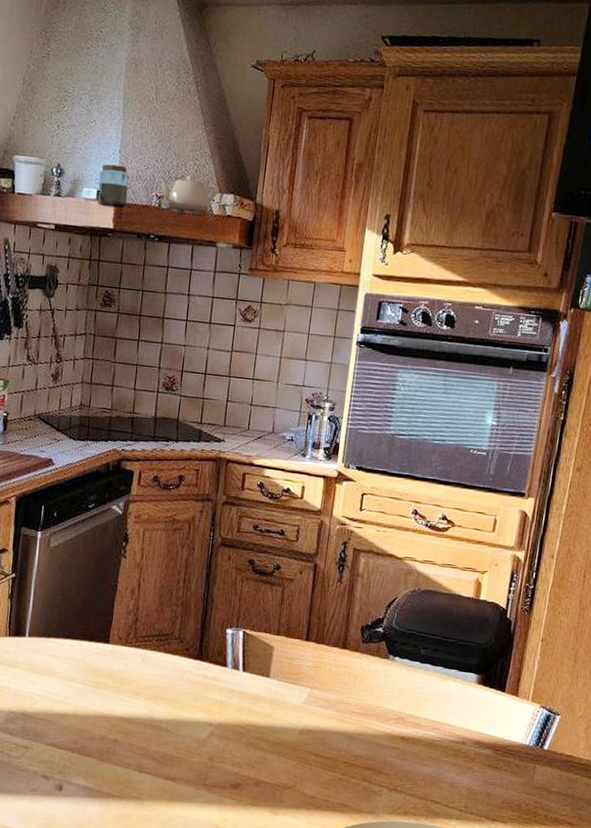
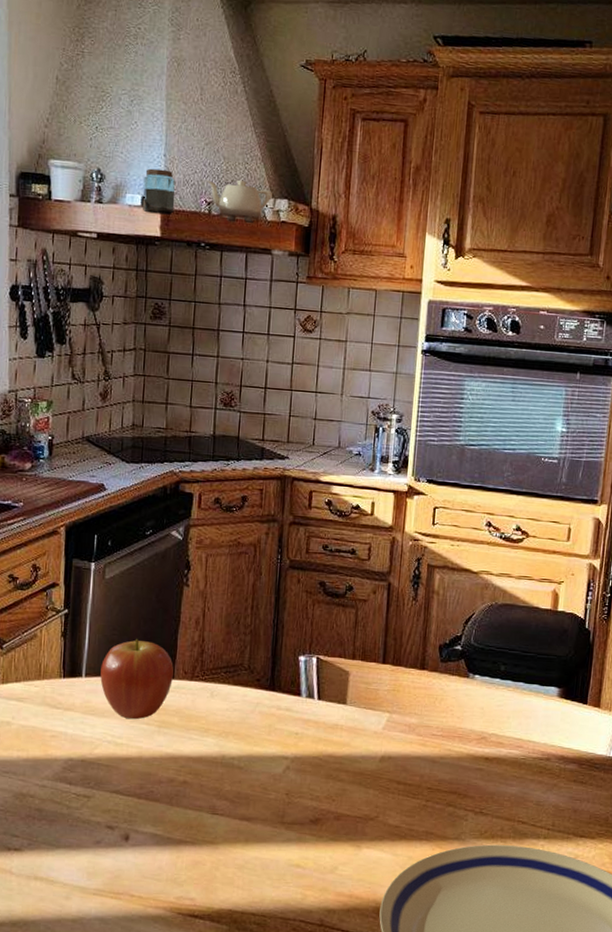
fruit: none [42,604,110,679] -> present [100,638,174,720]

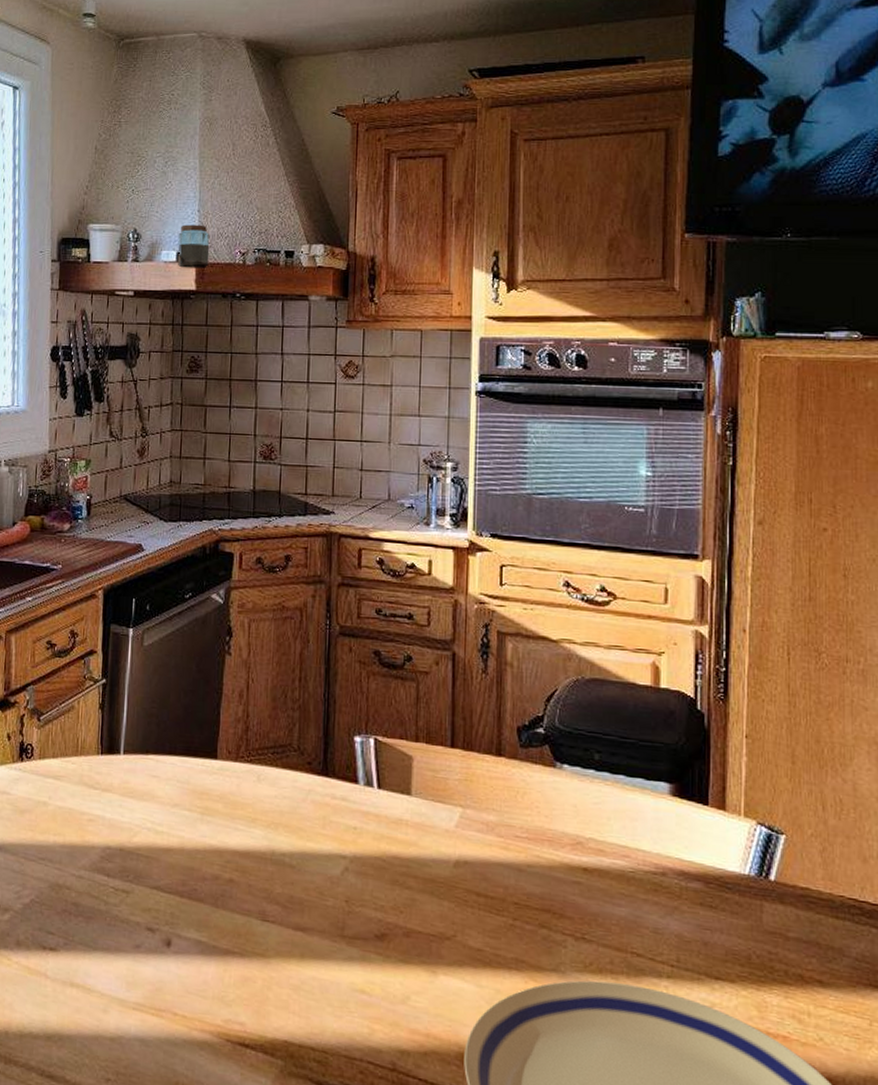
fruit: present [100,638,174,720] -> none [139,712,217,805]
teapot: present [206,180,272,224] -> none [240,229,307,271]

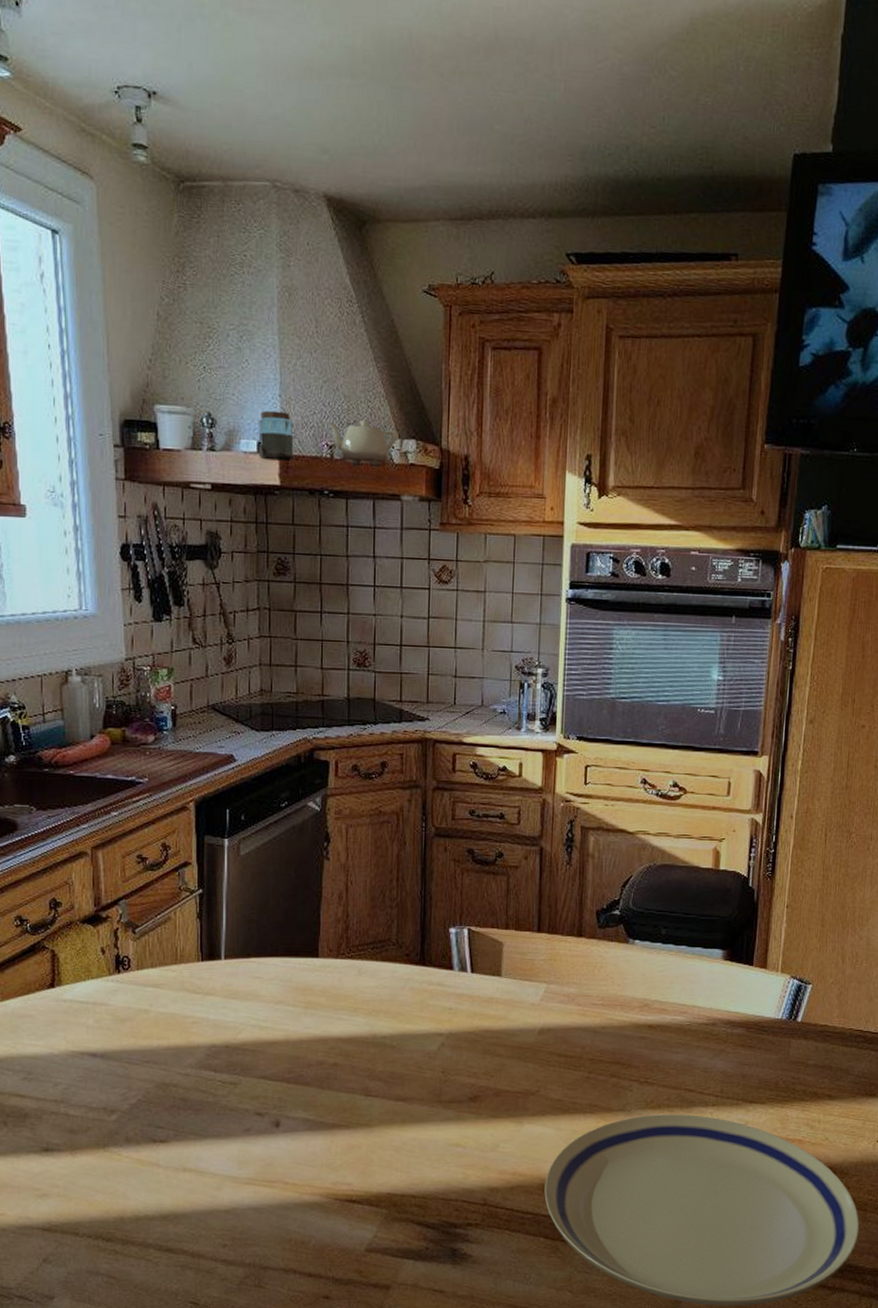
teapot: none [240,229,307,271] -> present [327,421,399,468]

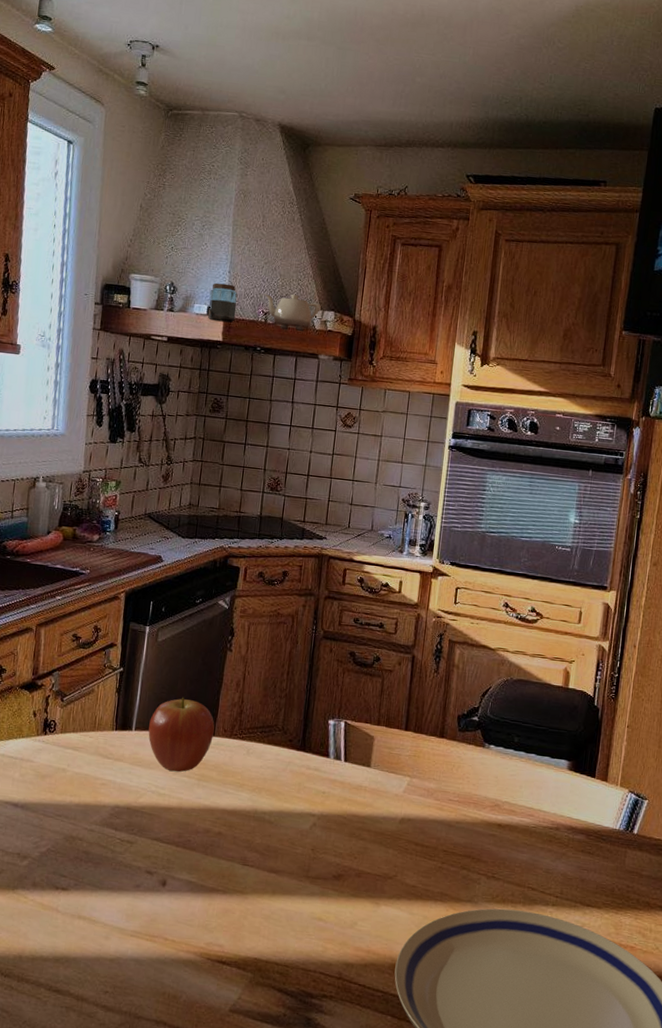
fruit: none [241,916,317,1002] -> present [148,697,215,772]

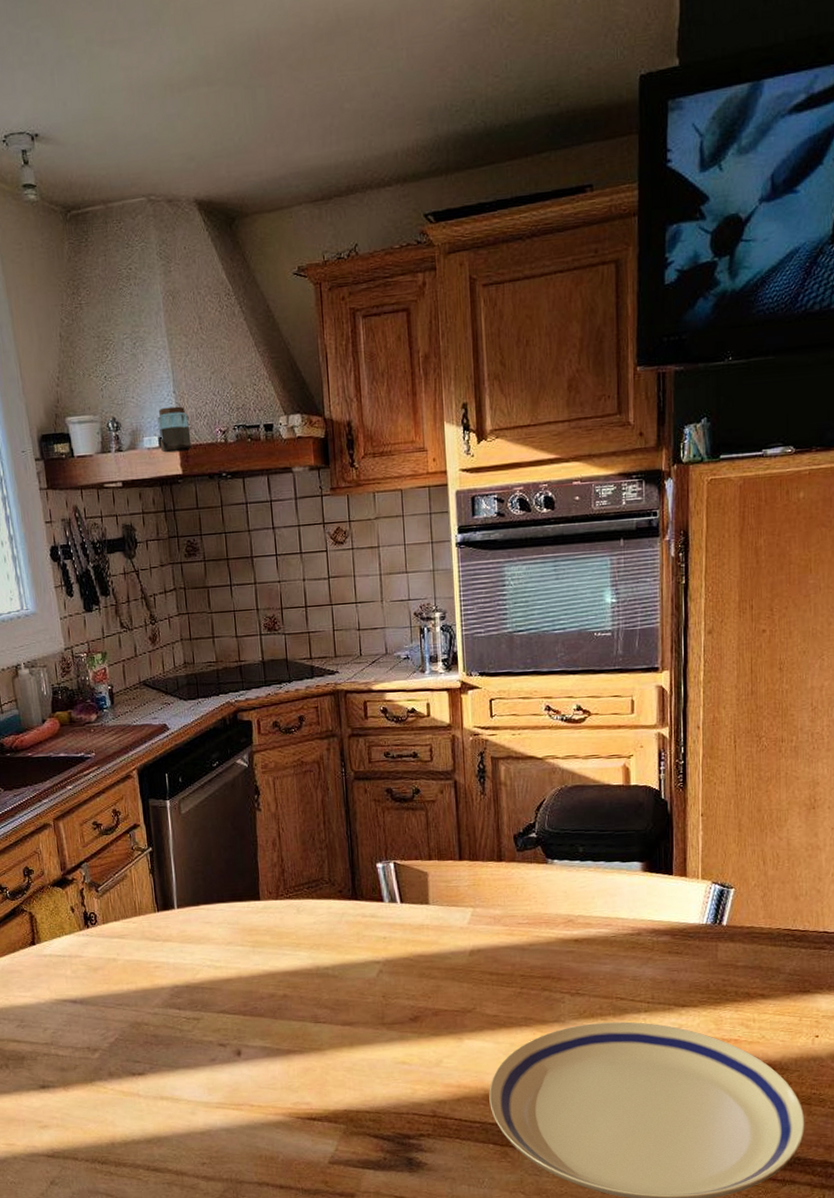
fruit: present [148,697,215,772] -> none [190,866,259,943]
teapot: present [264,294,321,332] -> none [218,403,284,447]

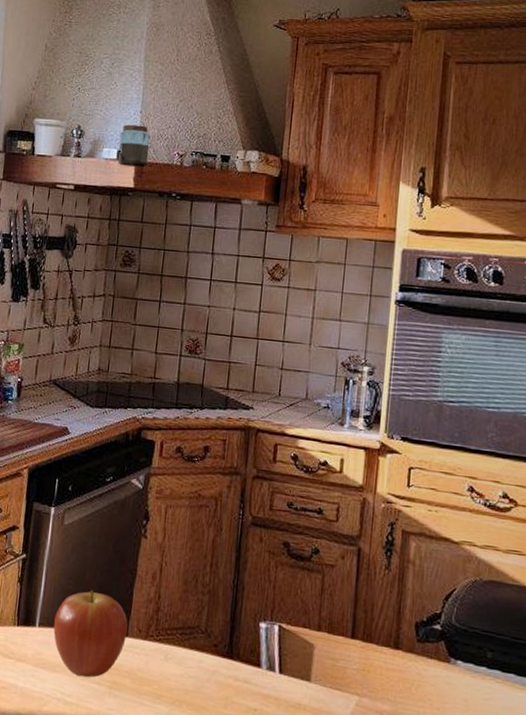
fruit: none [190,866,259,943] -> present [53,589,128,678]

